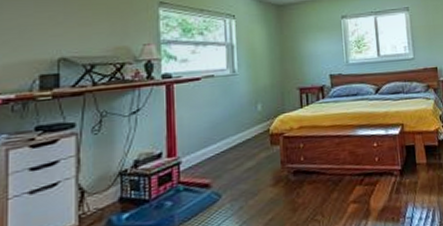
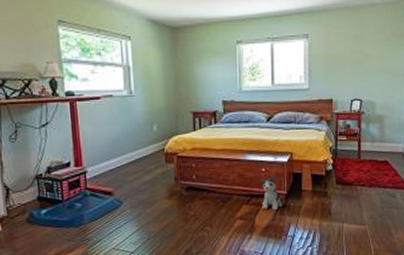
plush toy: none [373,150,398,190] -> present [260,175,283,211]

